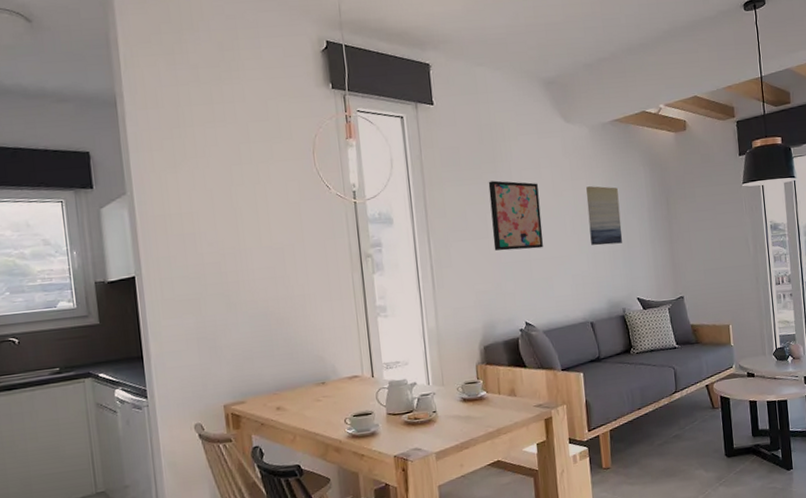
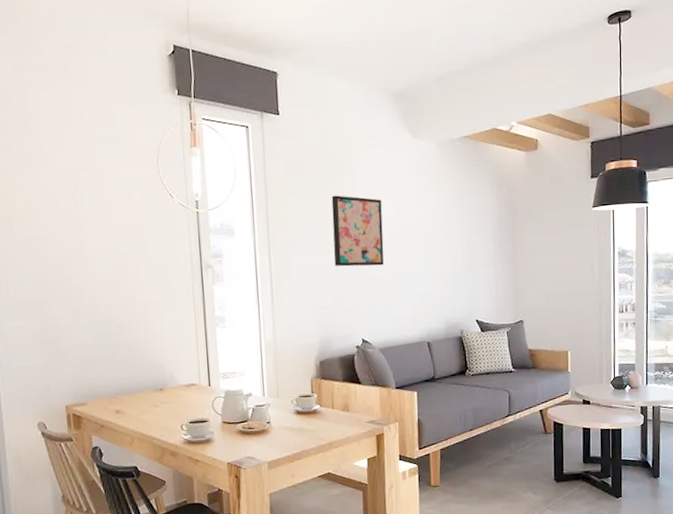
wall art: present [586,186,623,246] -> none [430,204,465,265]

